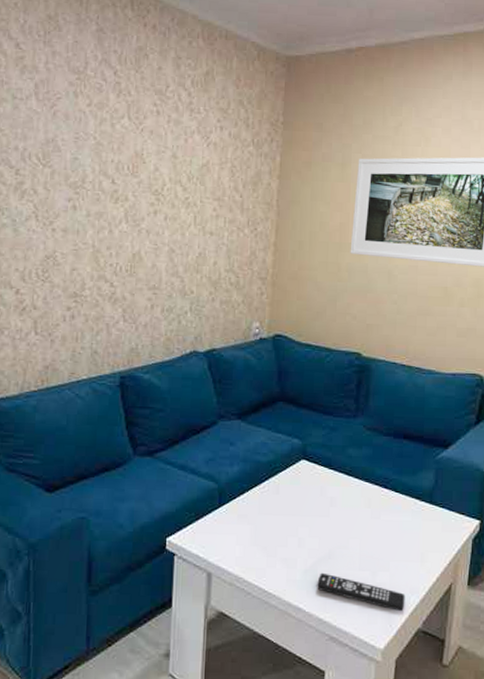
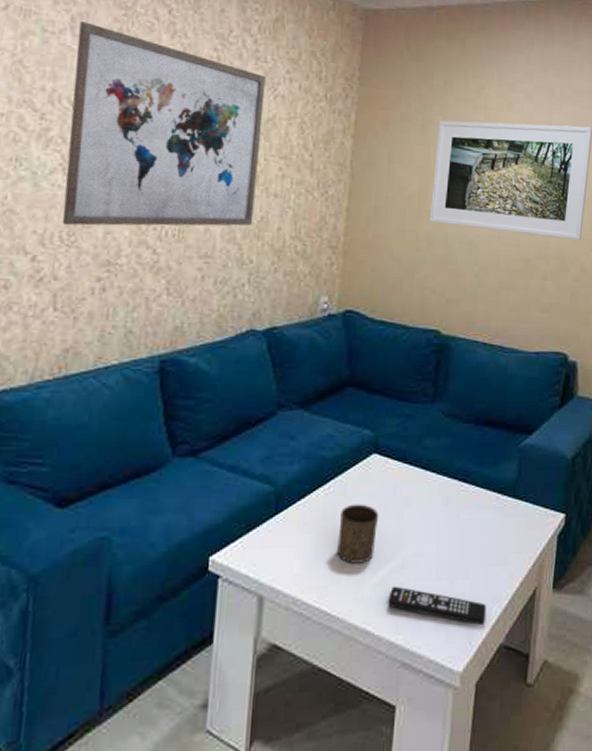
wall art: none [37,87,200,264] -> present [62,21,266,226]
cup: none [272,502,308,552] -> present [337,504,379,564]

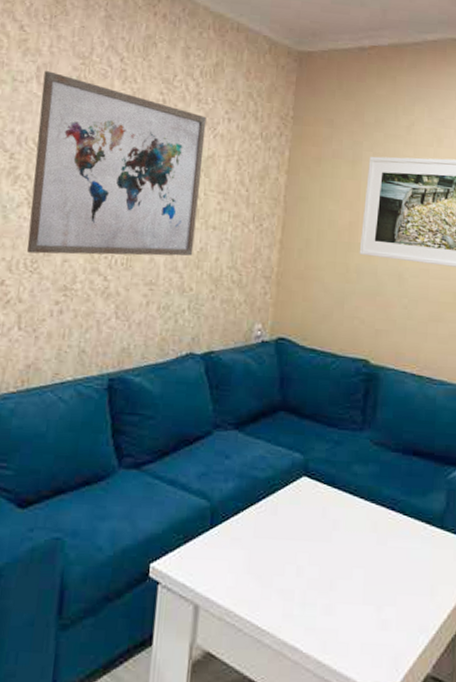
cup: present [337,504,379,564] -> none [268,524,308,582]
remote control: present [388,586,487,626] -> none [316,606,414,654]

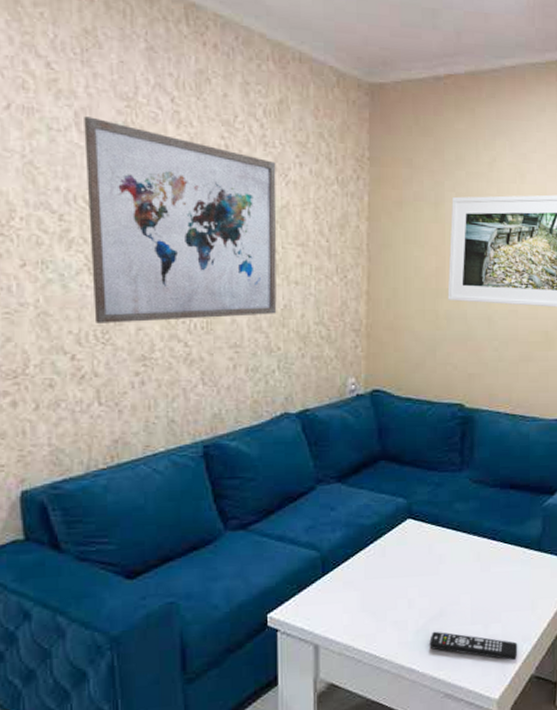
remote control: none [316,606,414,654] -> present [429,631,518,661]

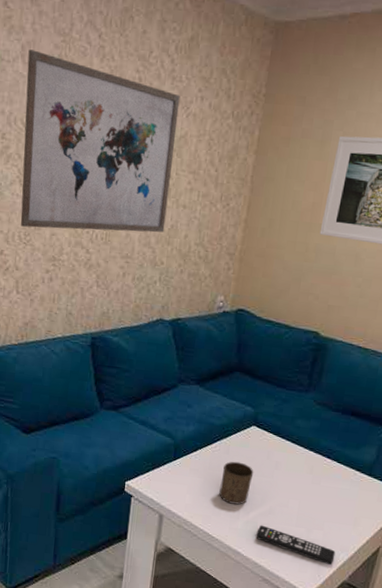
cup: none [381,563,417,614] -> present [219,461,254,505]

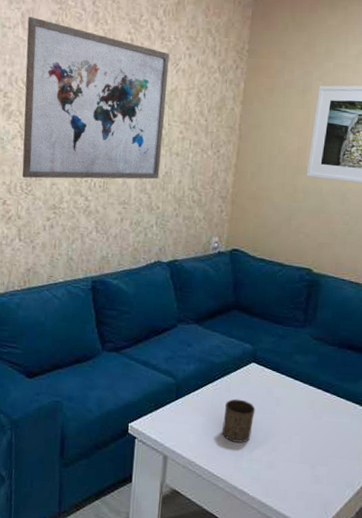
remote control: present [256,525,336,566] -> none [260,462,341,502]

